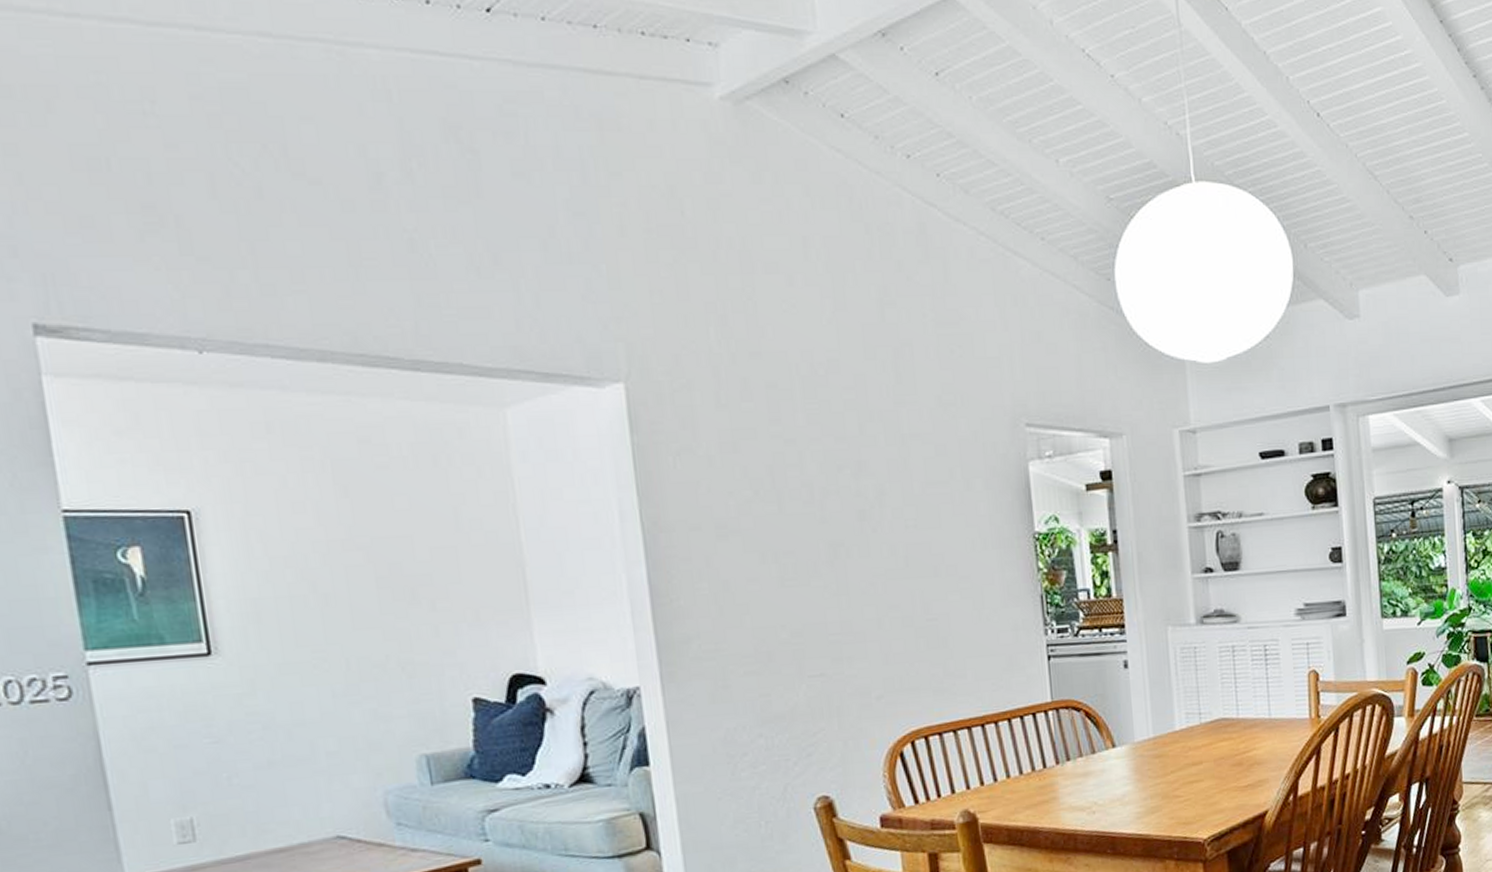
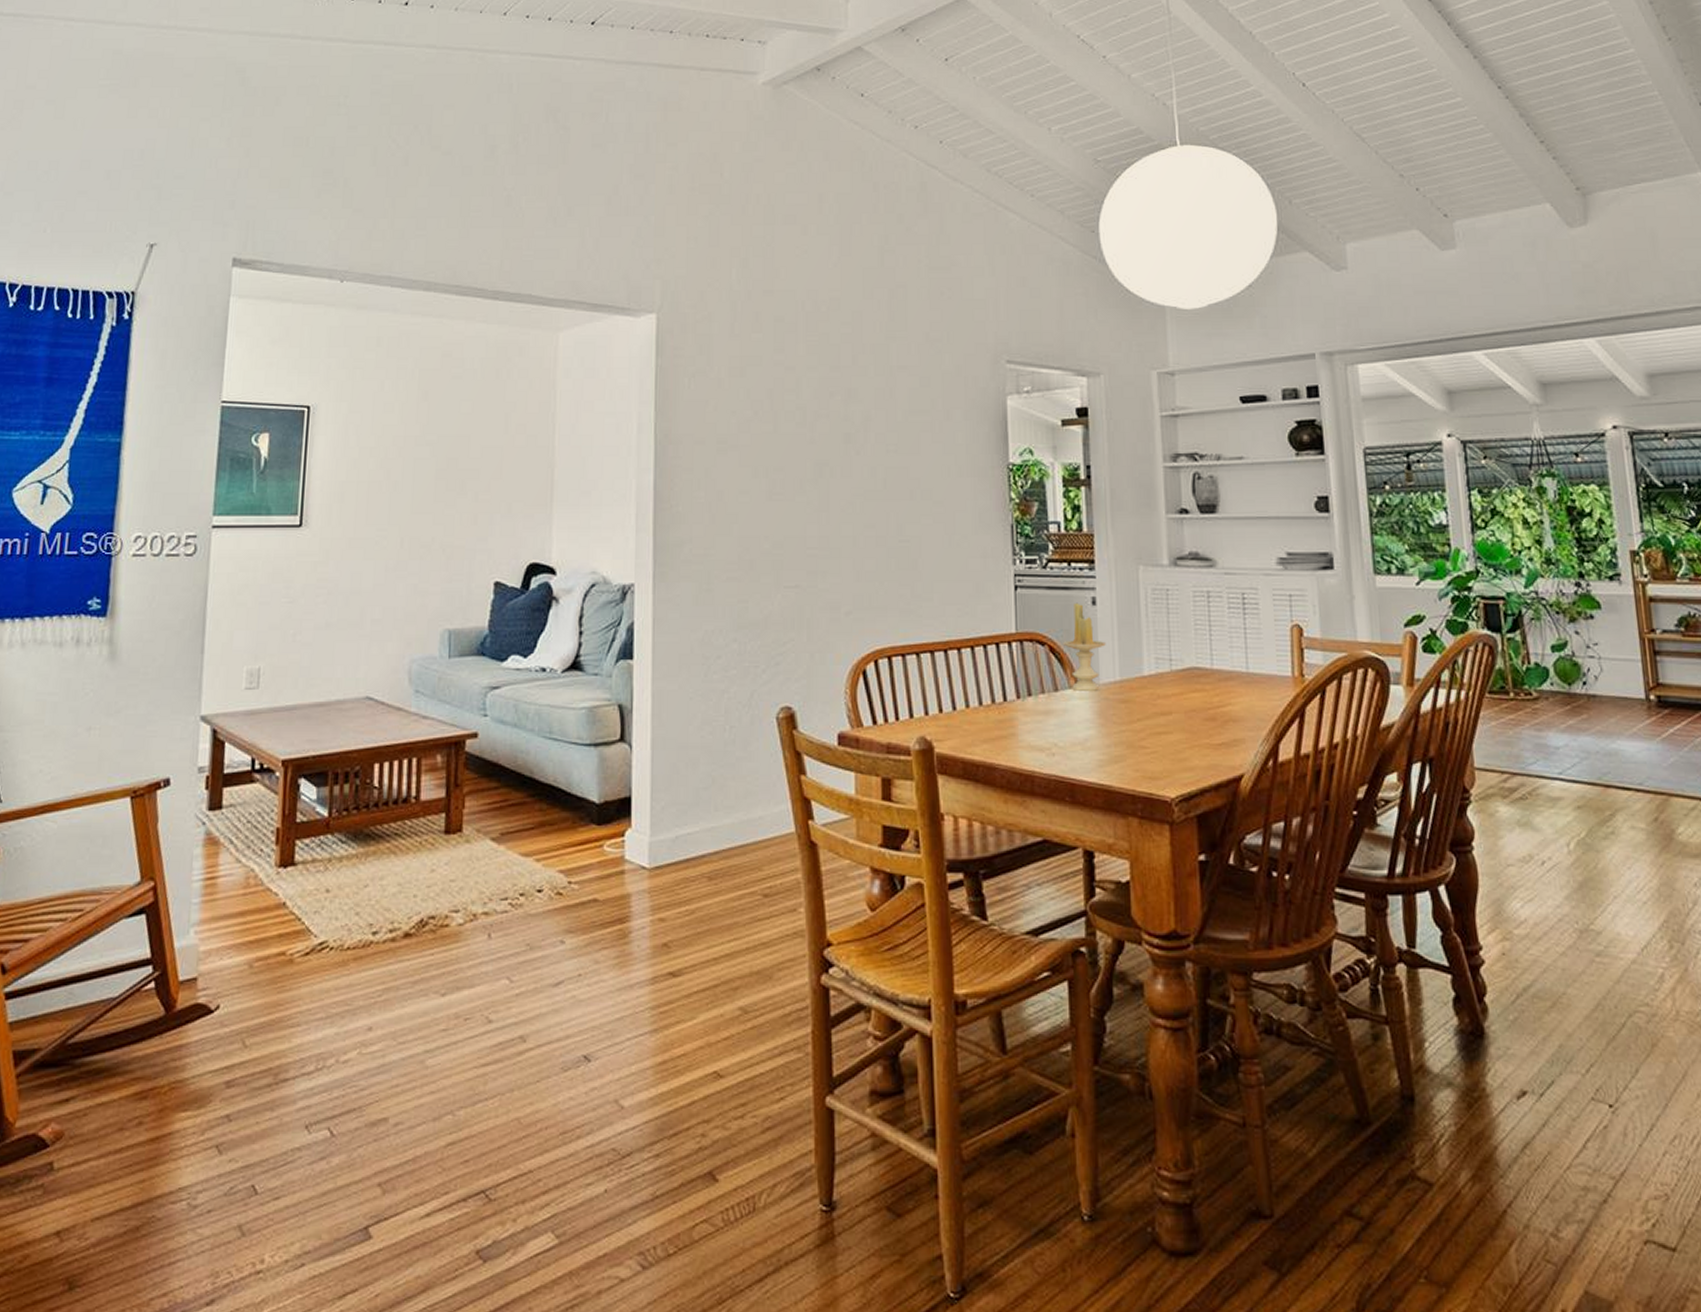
candle: none [1097,667,1139,752] -> present [1062,602,1106,691]

